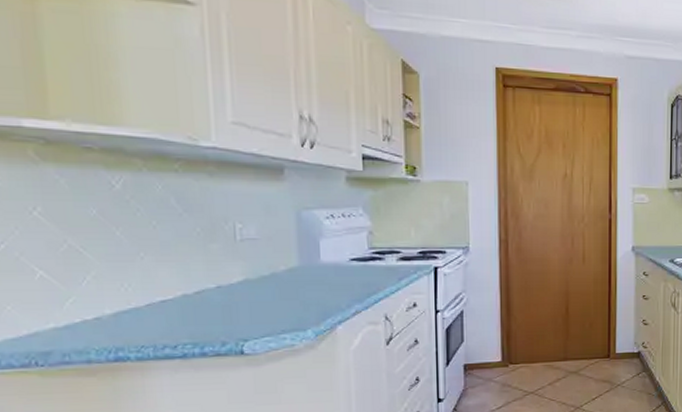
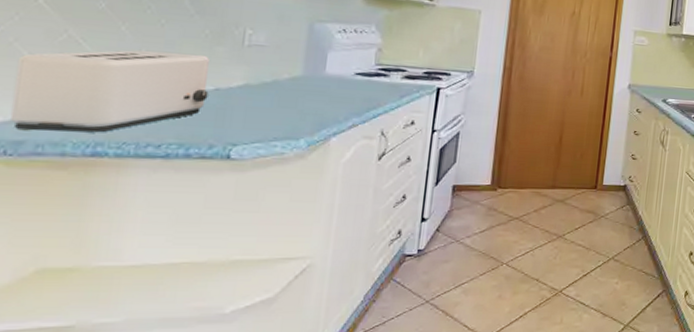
toaster: none [27,253,212,340] -> present [9,49,209,133]

